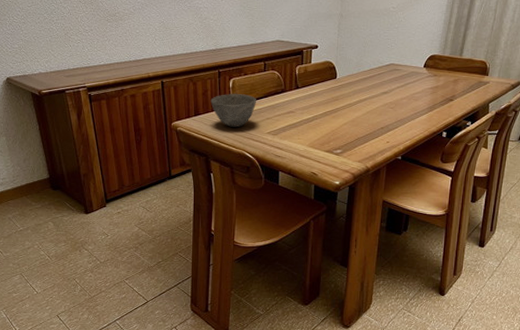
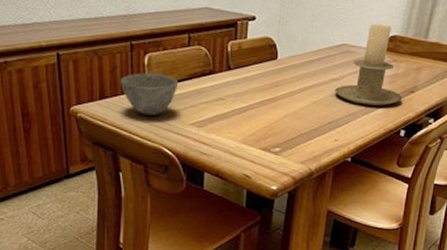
candle holder: none [385,46,443,113] -> present [335,23,403,106]

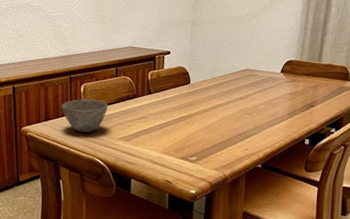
candle holder: present [335,23,403,106] -> none [242,52,304,119]

